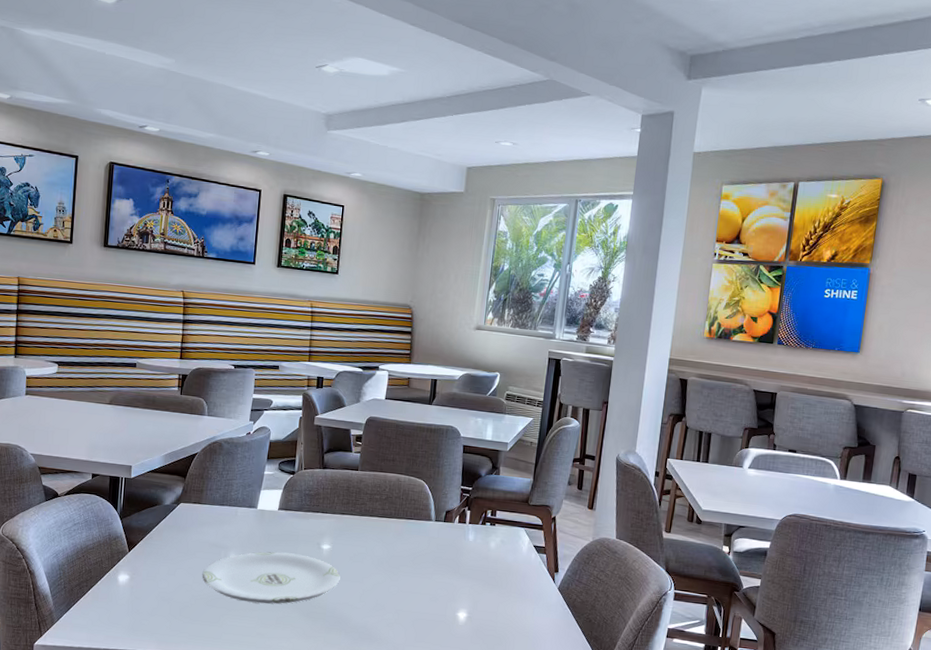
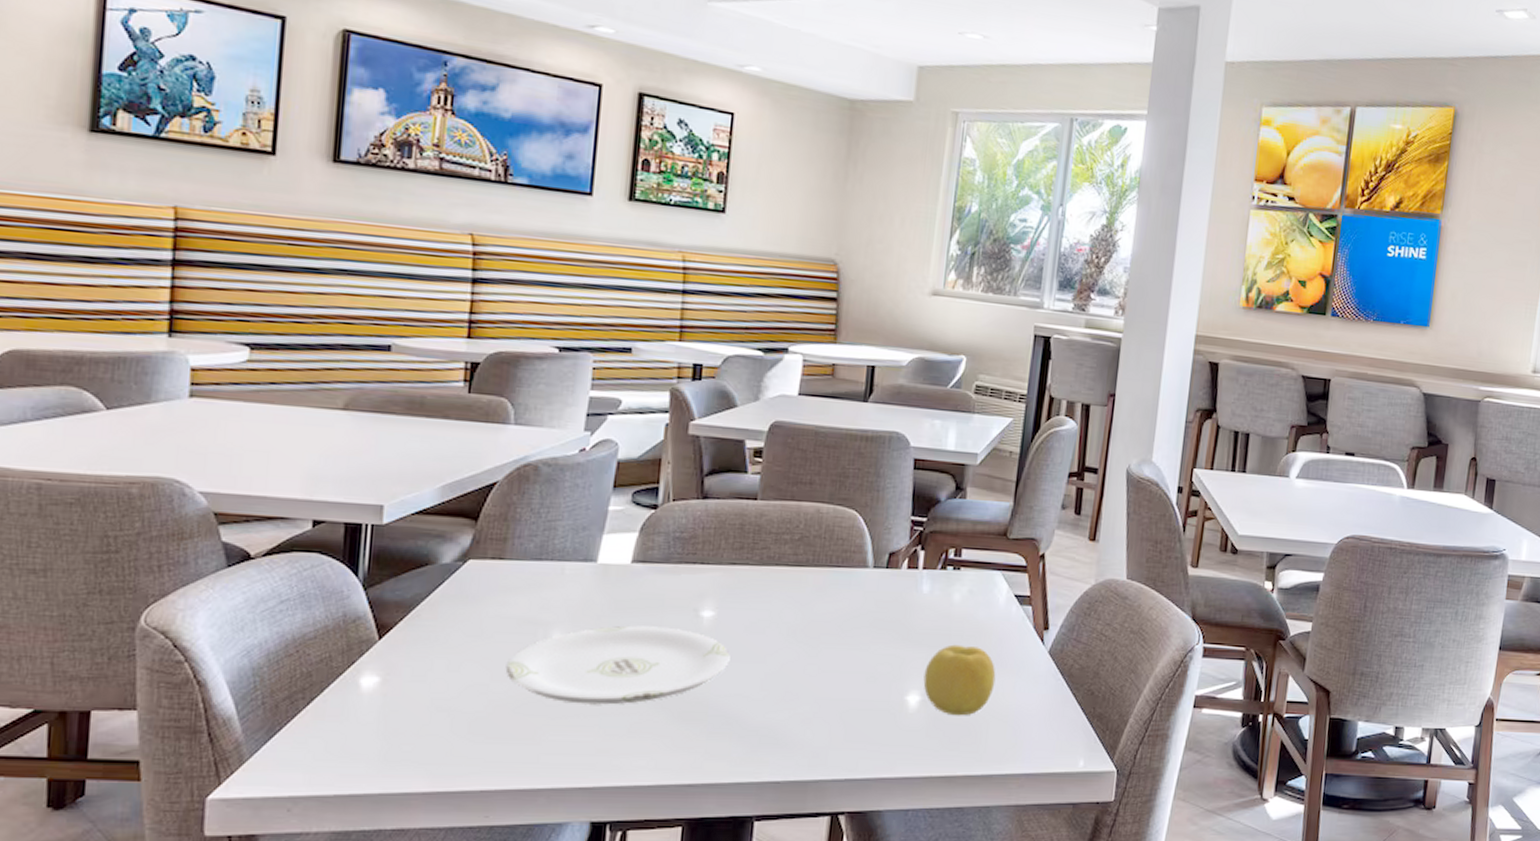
fruit: none [469,578,520,630] -> present [923,644,996,716]

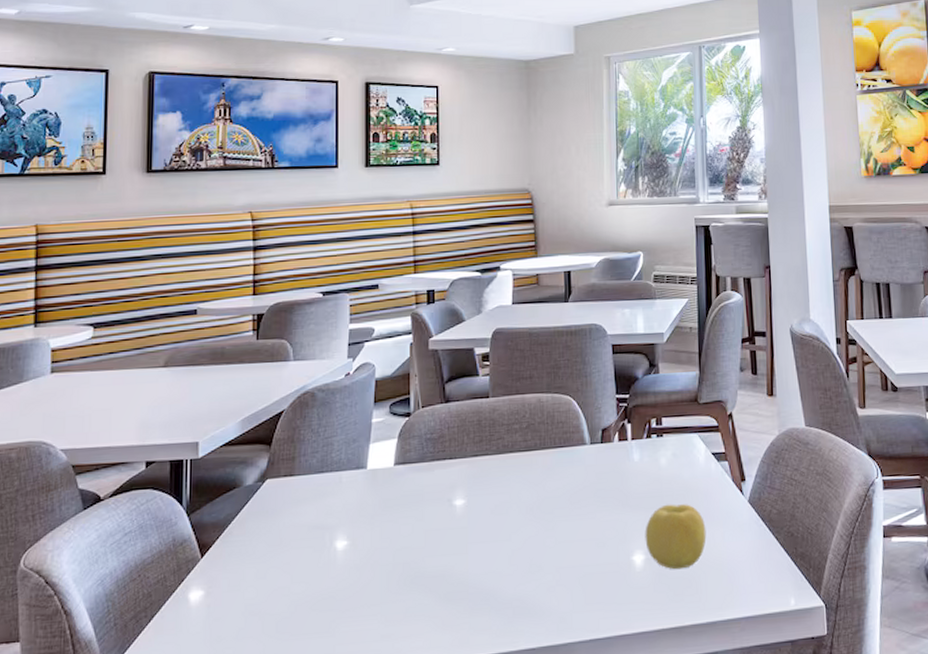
plate: present [505,625,730,705] -> none [302,518,482,596]

